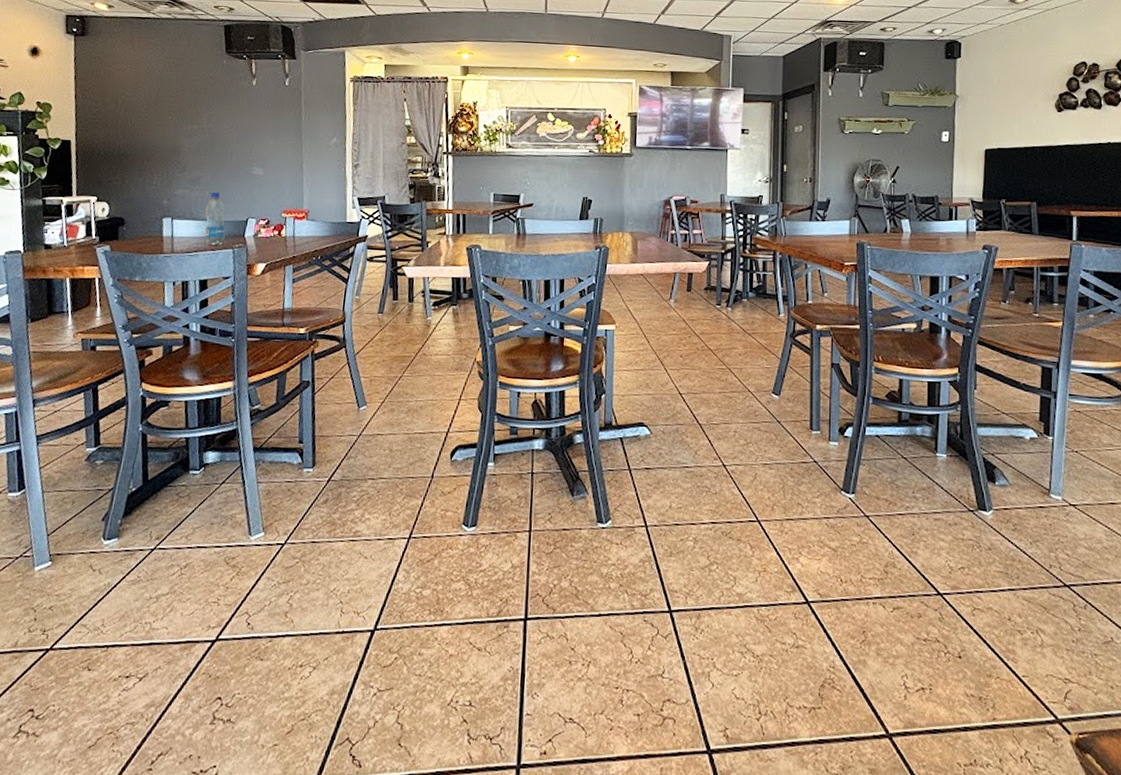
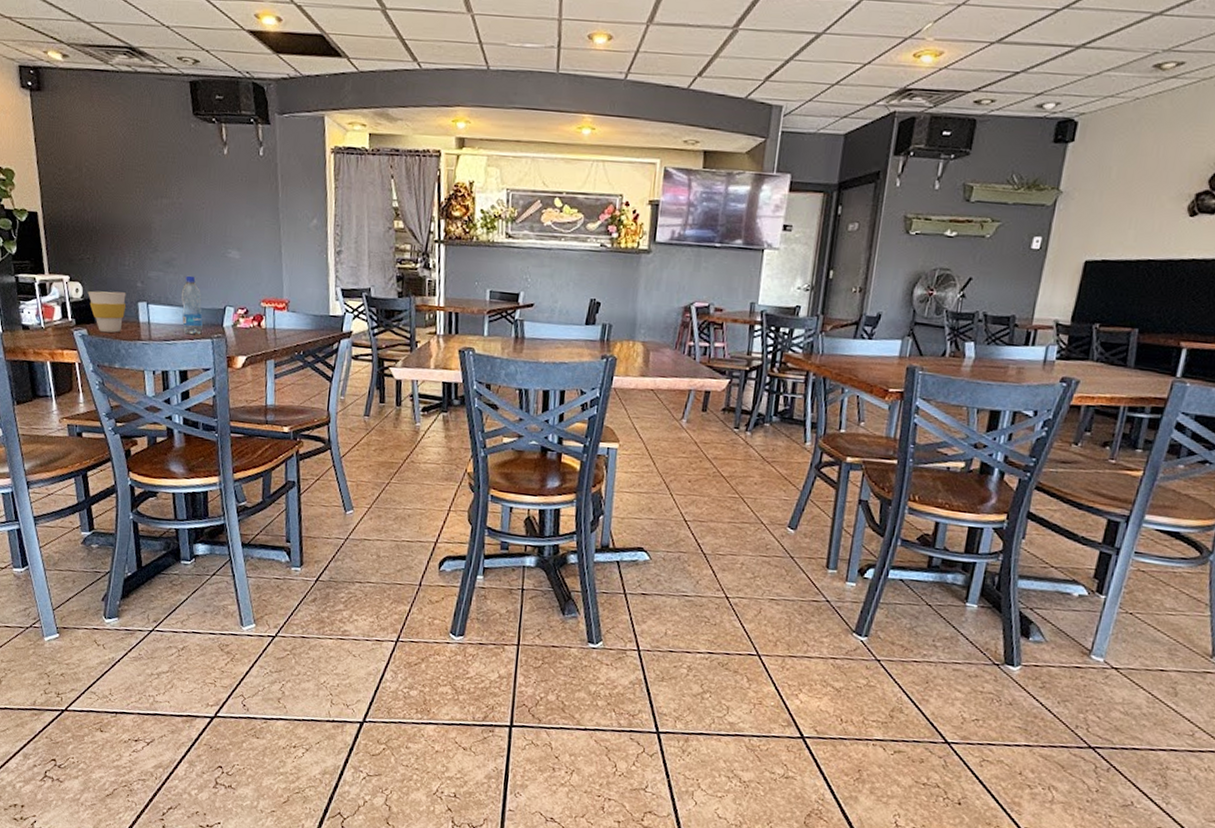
cup: none [113,209,152,248] -> present [88,291,126,333]

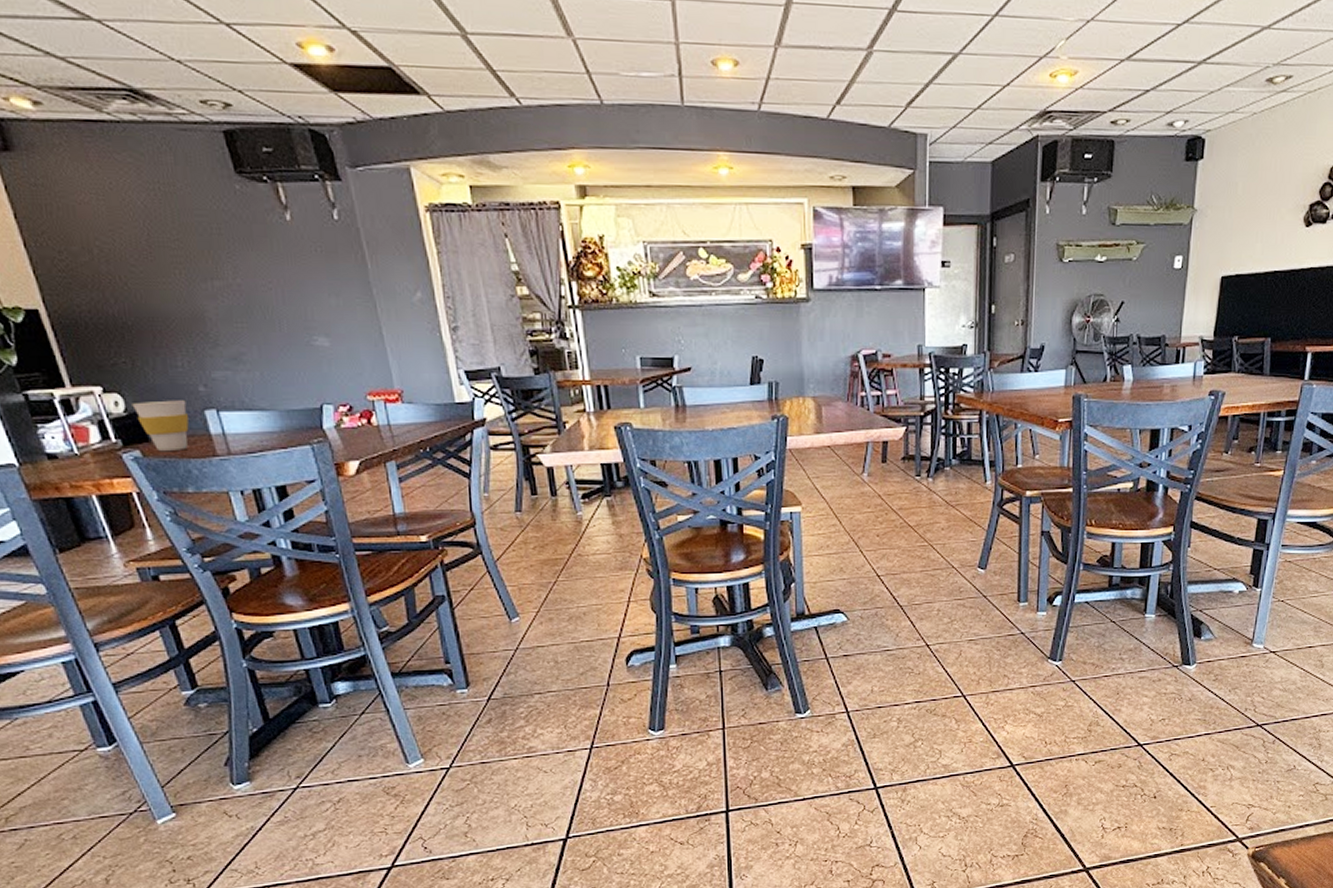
bottle: present [181,275,204,335] -> none [260,372,298,443]

